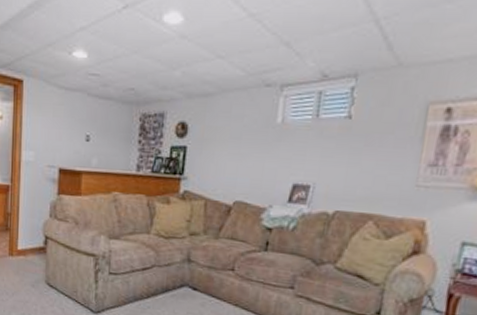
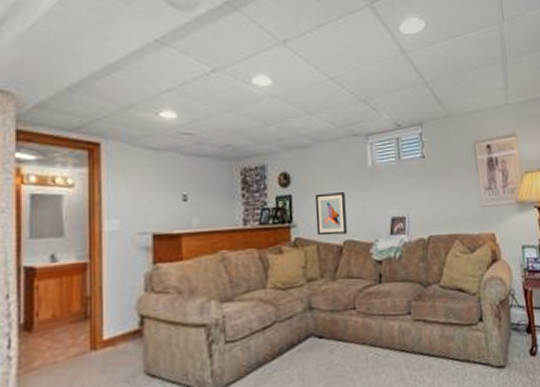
wall art: none [206,148,244,195] -> present [314,192,347,236]

